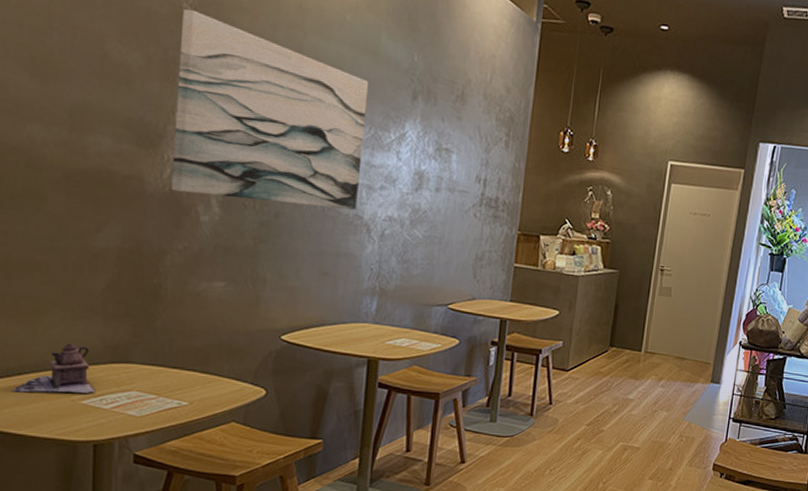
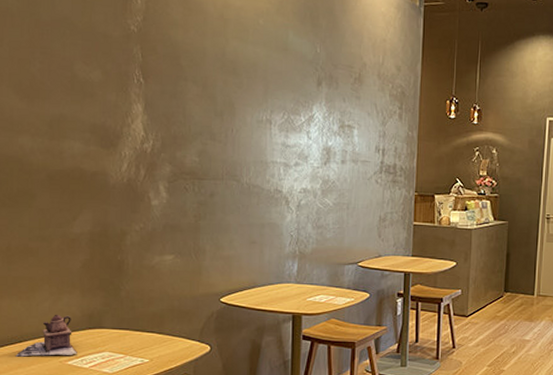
wall art: present [171,9,369,210] -> none [128,30,281,185]

